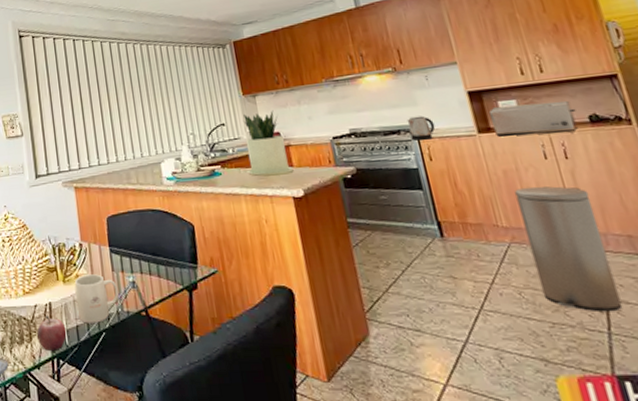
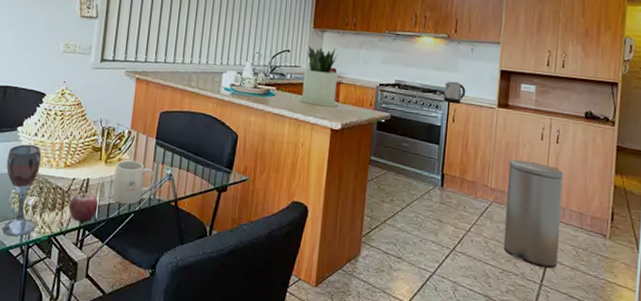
toaster: present [490,100,578,137] -> none [511,88,578,123]

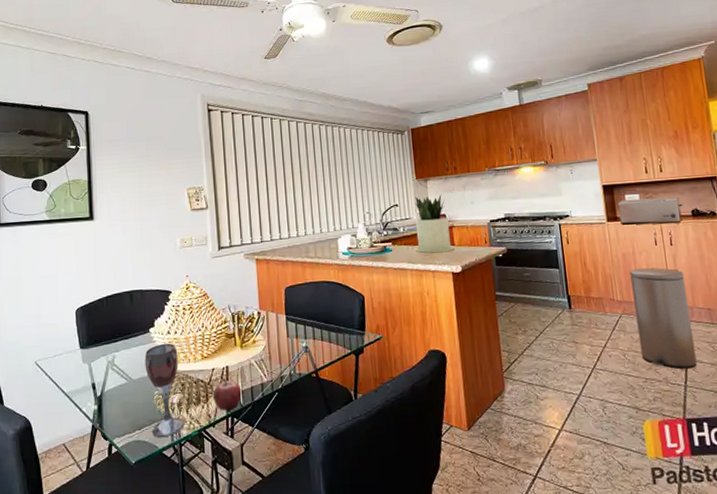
mug: present [112,160,155,205] -> none [251,340,292,385]
kettle: present [443,81,466,105] -> none [552,204,574,227]
toaster: none [511,88,578,123] -> present [618,196,683,225]

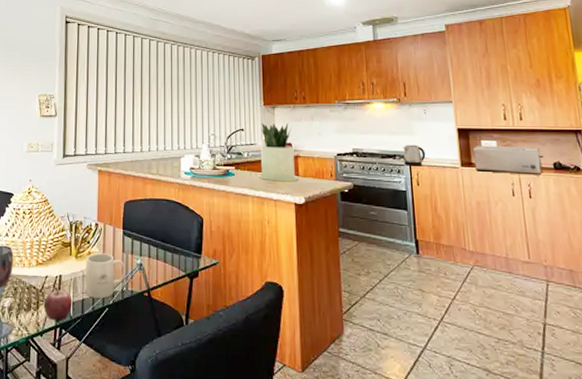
mug: none [251,340,292,385] -> present [85,253,126,299]
kettle: none [552,204,574,227] -> present [403,144,426,168]
pedal bin: present [630,267,697,370] -> none [484,218,557,334]

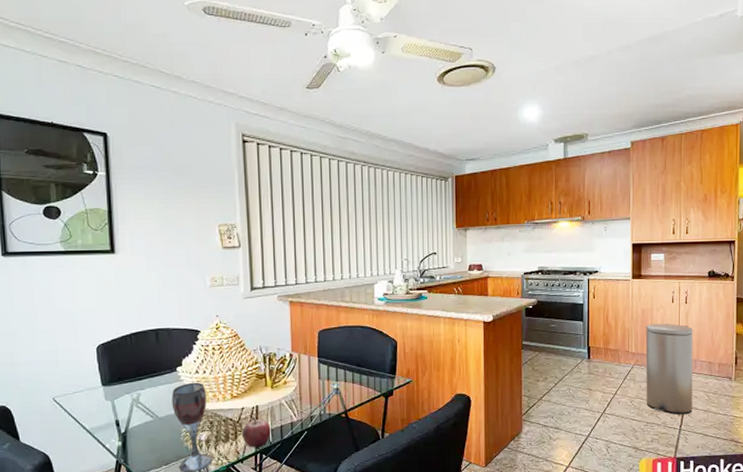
mug: present [85,253,126,299] -> none [282,381,323,424]
planter: present [258,123,299,182] -> none [450,244,488,303]
kettle: present [403,144,426,168] -> none [583,260,603,282]
toaster: present [473,146,544,176] -> none [644,258,702,284]
pedal bin: none [484,218,557,334] -> present [646,323,693,415]

